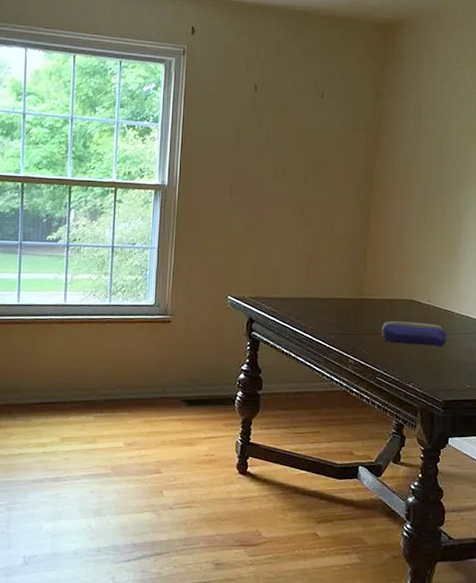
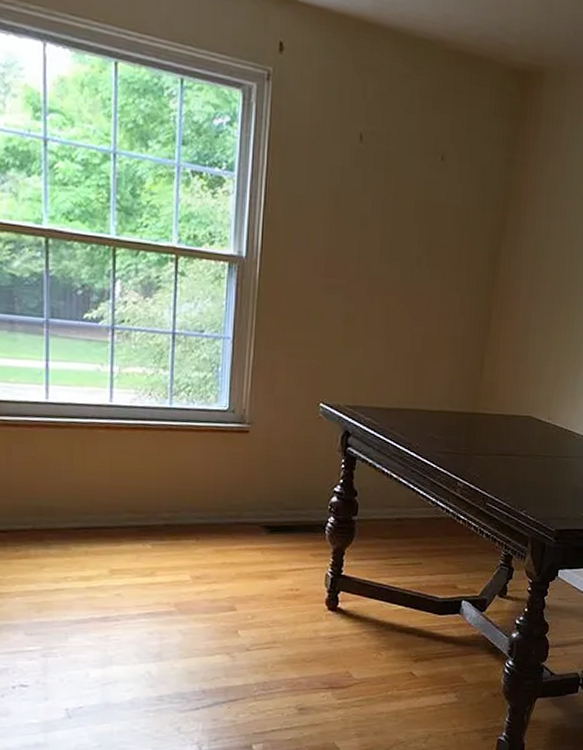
pencil case: present [382,321,447,347] -> none [495,439,566,471]

